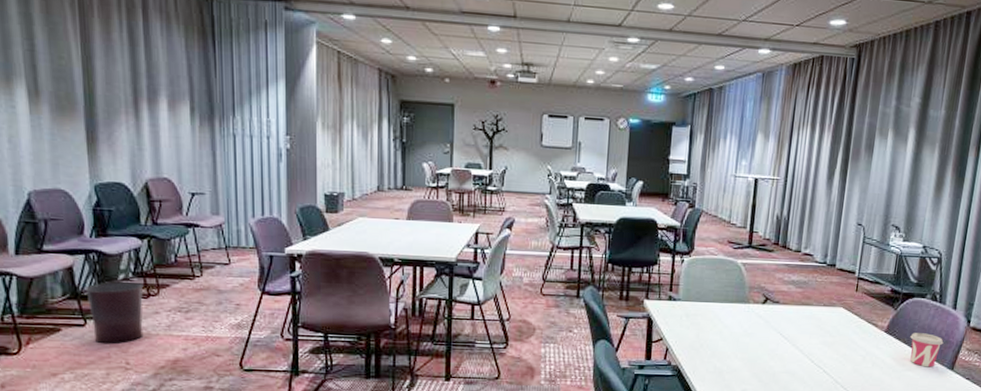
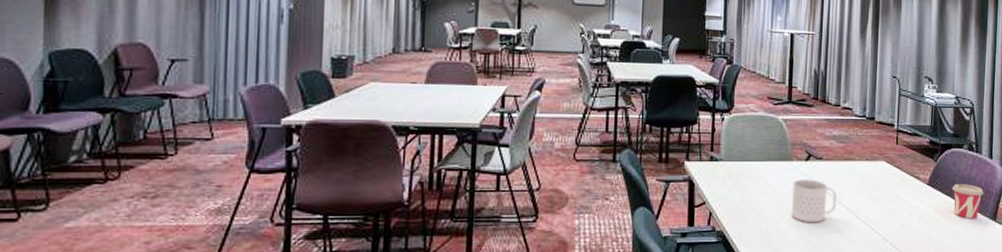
waste bin: present [85,281,144,343] -> none [24,164,101,241]
mug: none [745,320,792,363] -> present [791,178,837,223]

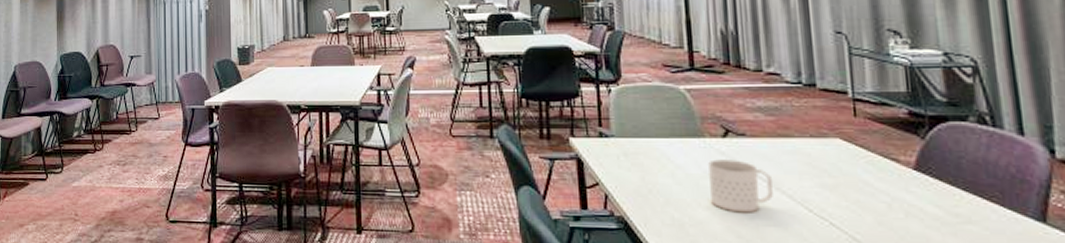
cup: present [952,184,984,219] -> none [957,169,1017,219]

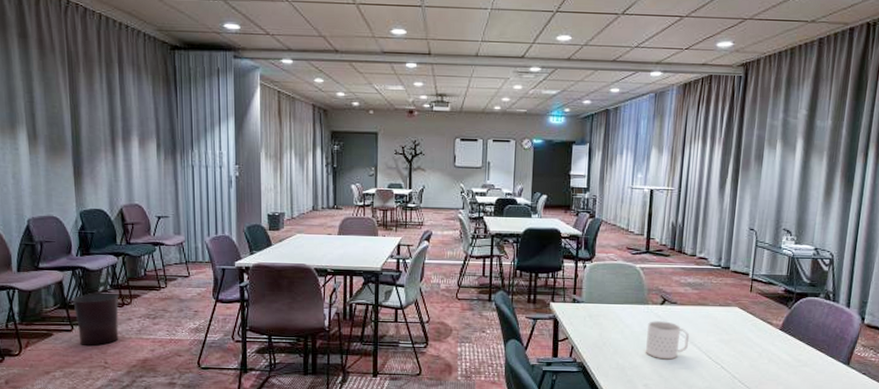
waste bin: none [49,138,92,196] -> present [72,293,119,346]

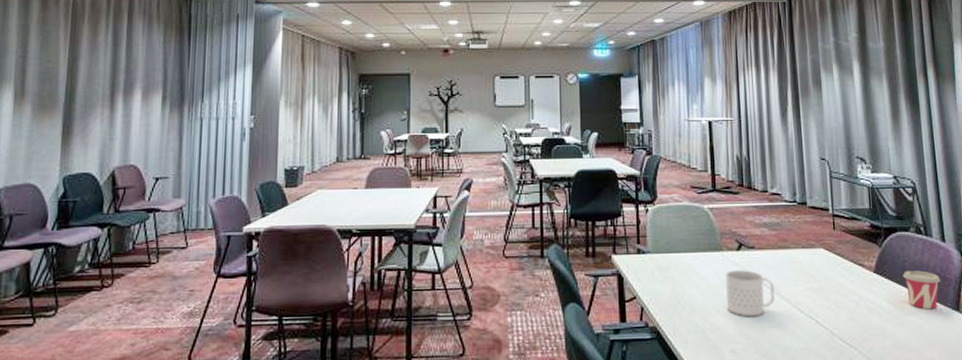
waste bin: present [72,293,119,346] -> none [39,273,99,344]
cup: none [805,330,839,363] -> present [903,270,941,310]

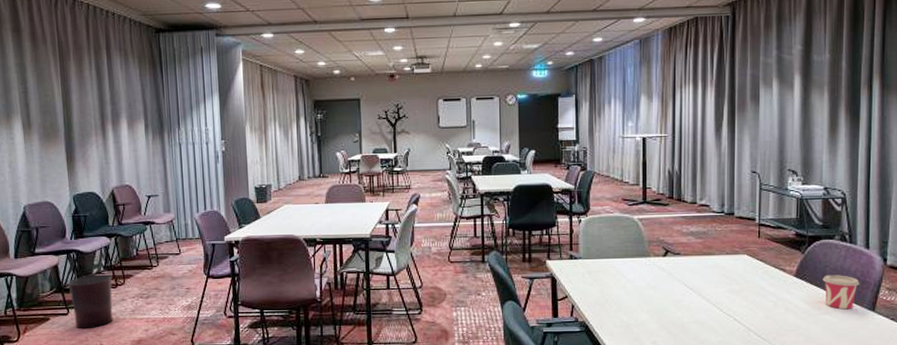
waste bin: none [39,273,99,344] -> present [68,274,113,328]
mug: present [725,269,775,317] -> none [650,272,697,314]

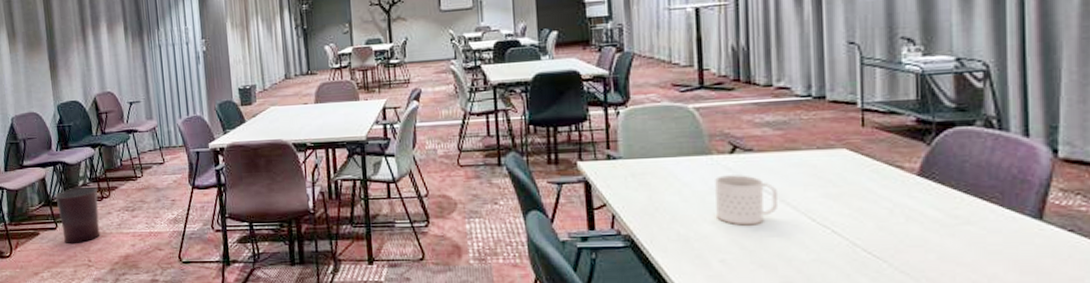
mug: none [650,272,697,314] -> present [714,173,779,226]
cup: present [822,275,860,310] -> none [960,172,1018,218]

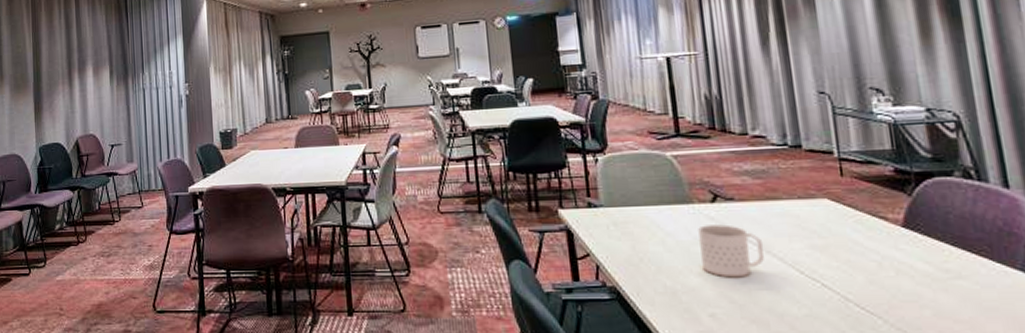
waste bin: present [55,186,100,243] -> none [31,230,75,290]

